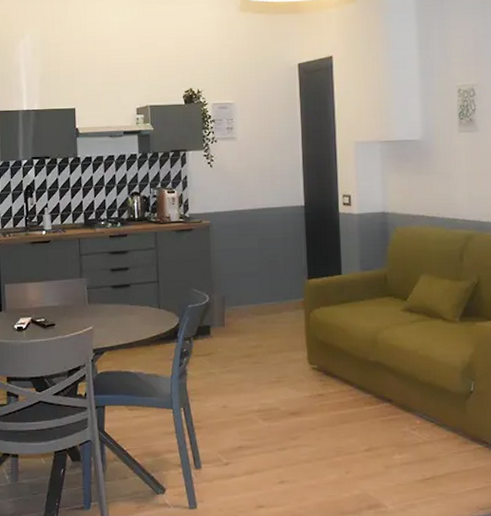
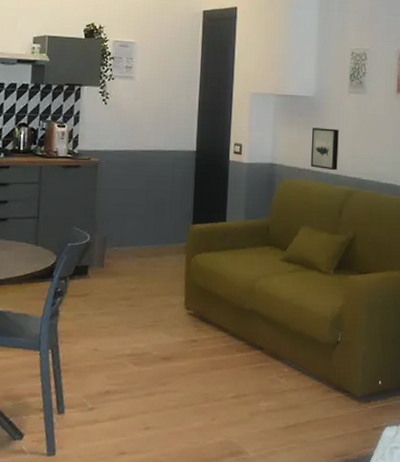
wall art: none [422,171,454,215] -> present [310,128,339,171]

